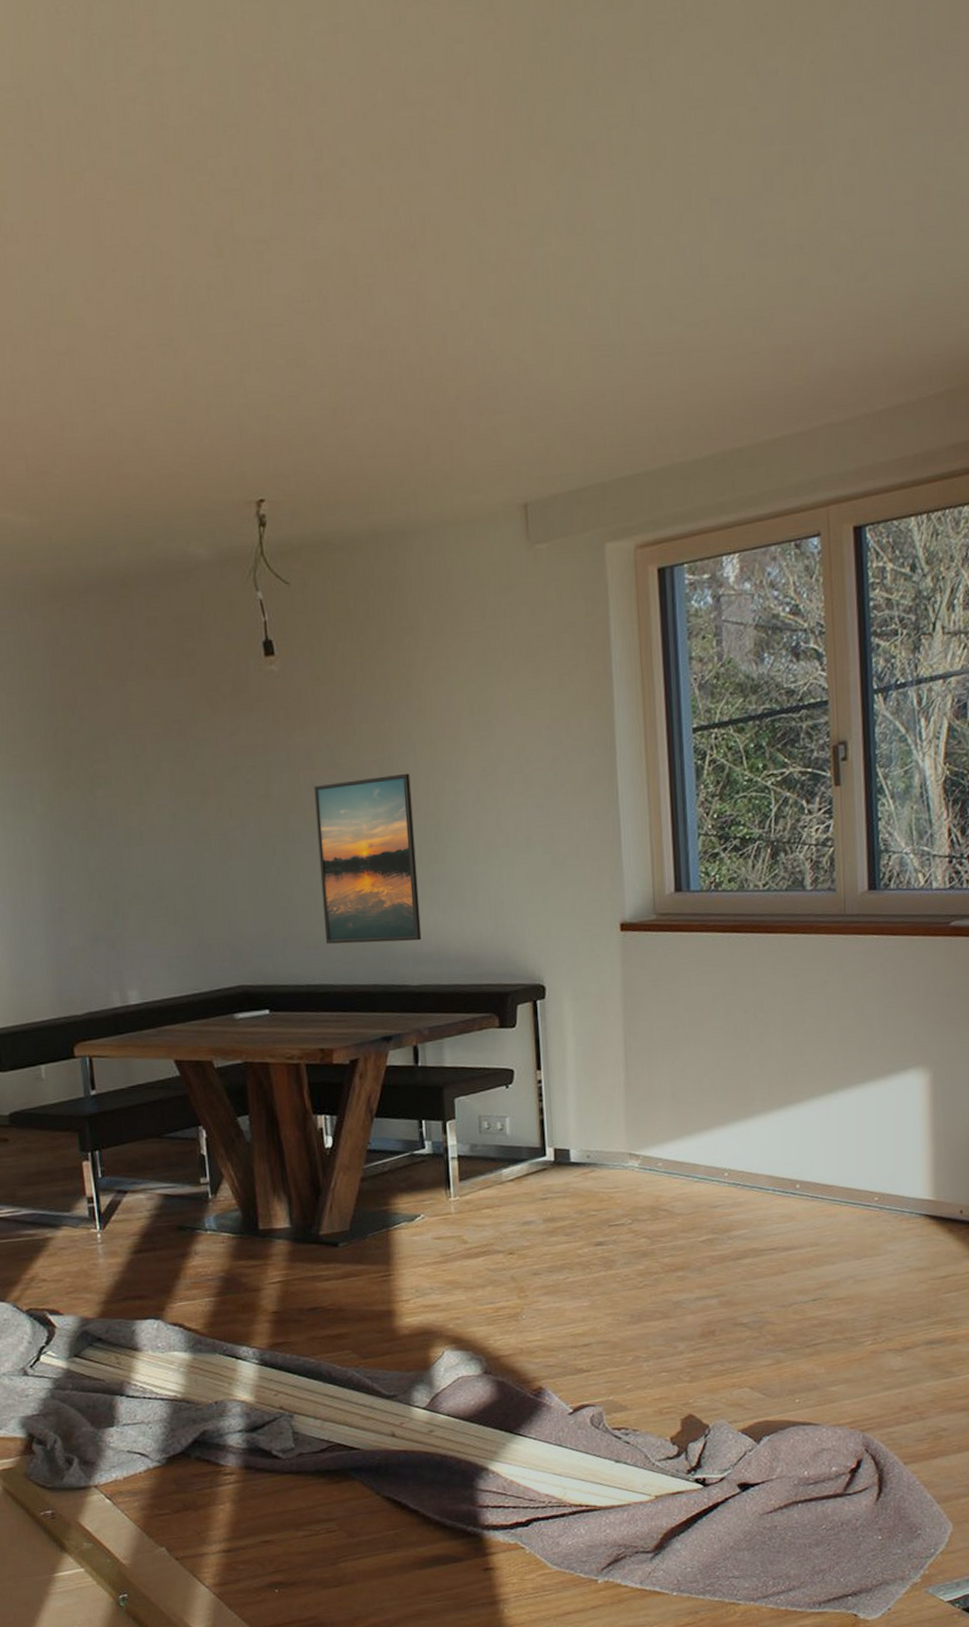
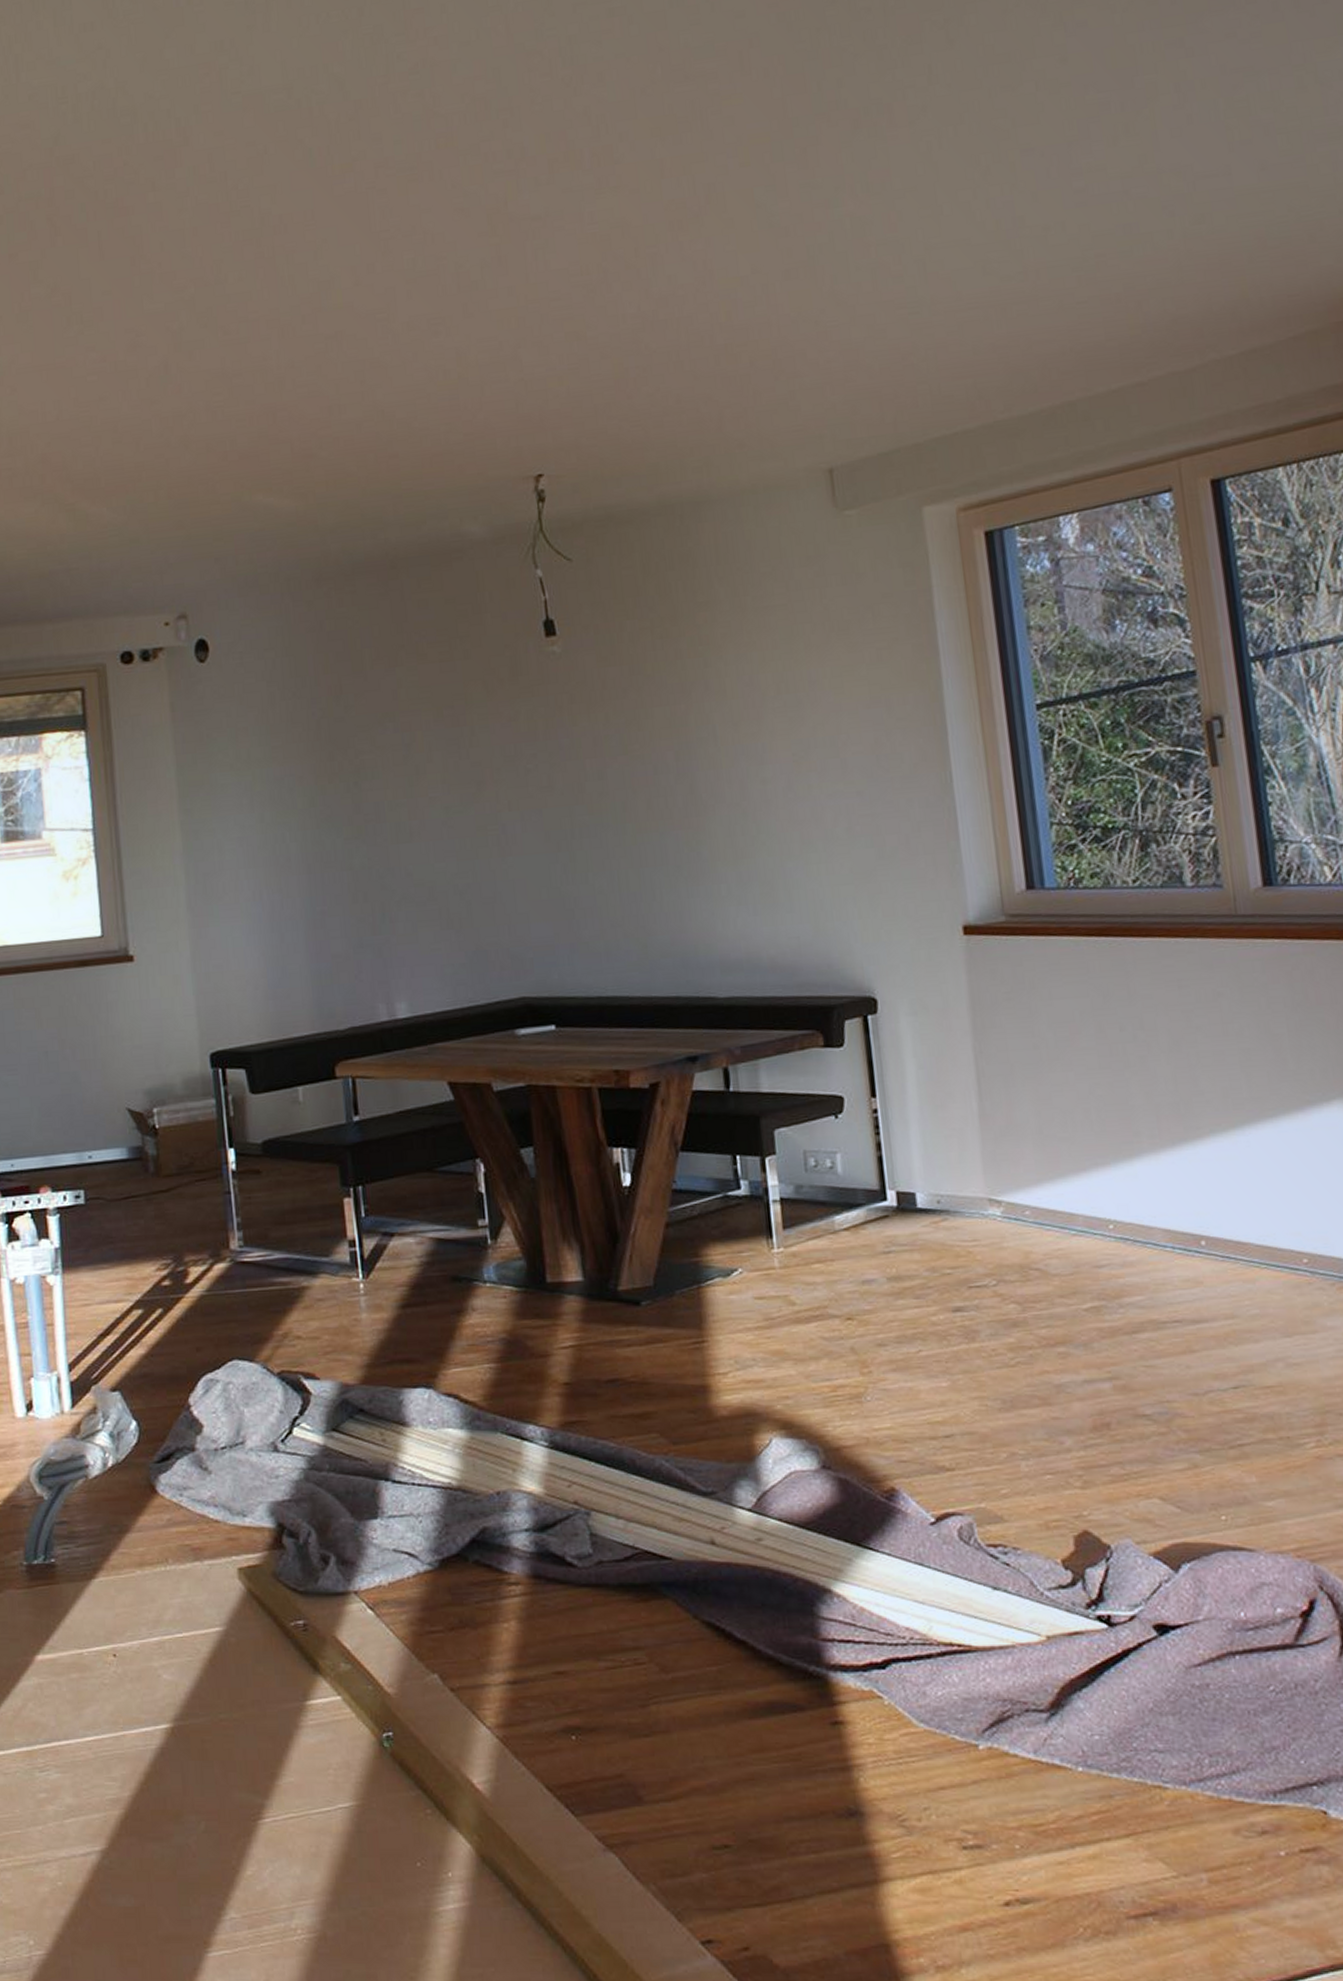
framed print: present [313,773,422,944] -> none [602,759,729,951]

